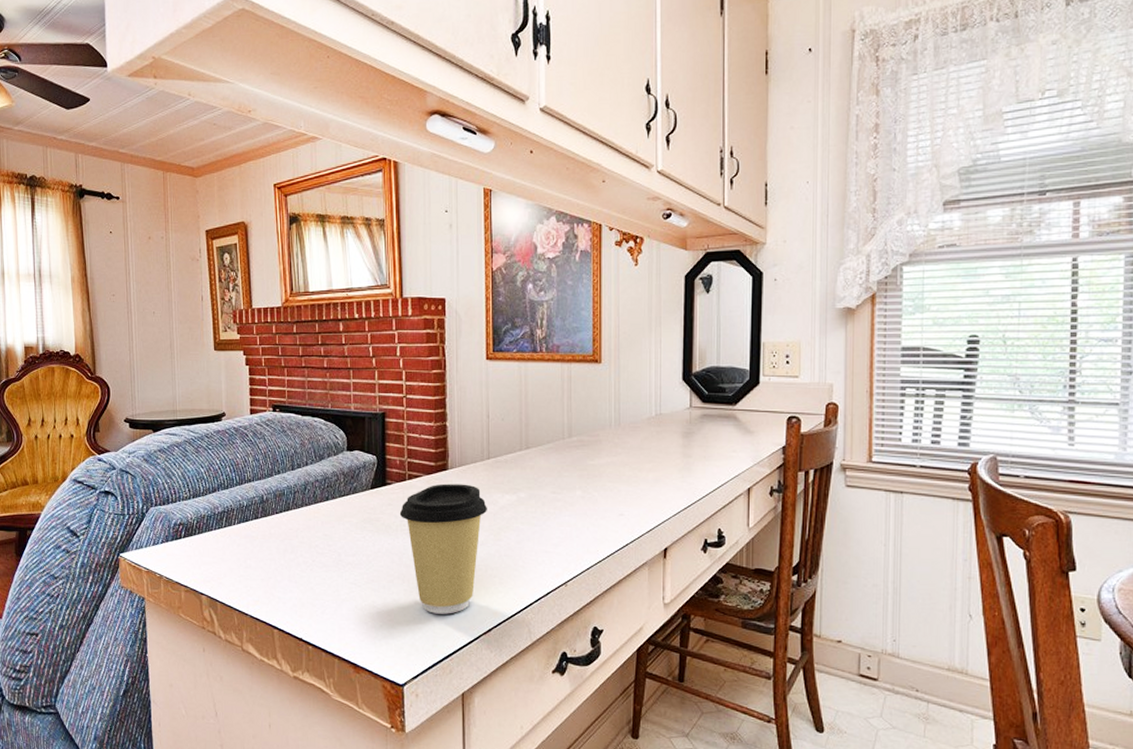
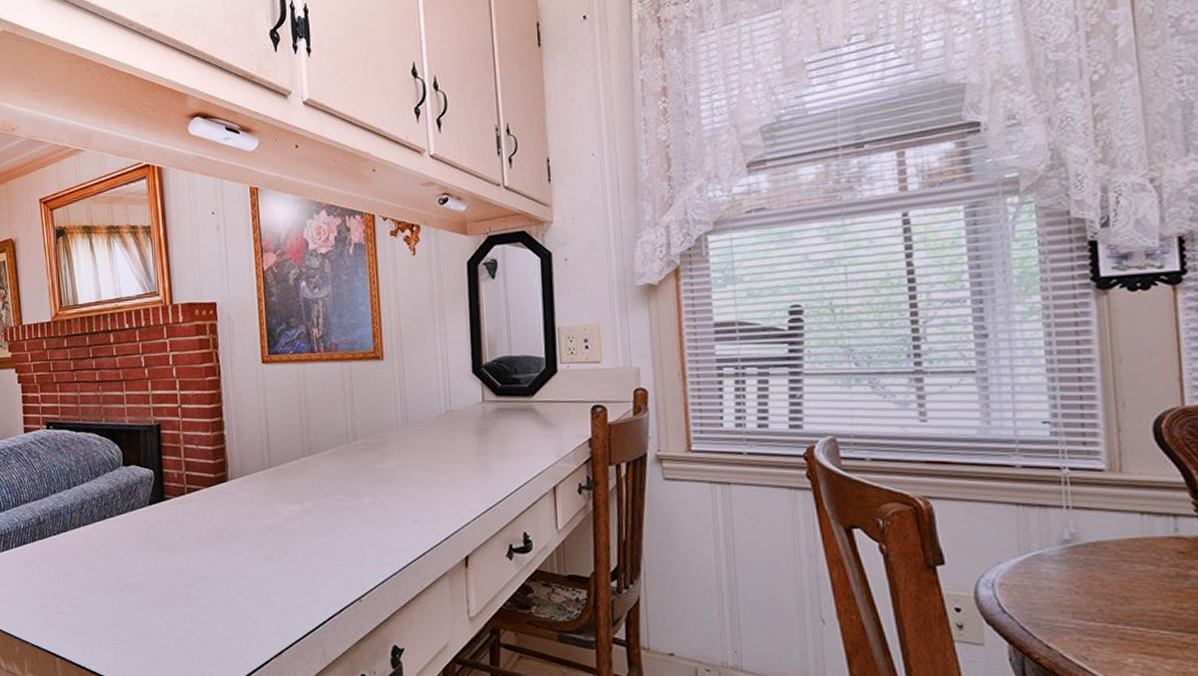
coffee cup: present [399,483,487,614] -> none [179,495,271,636]

